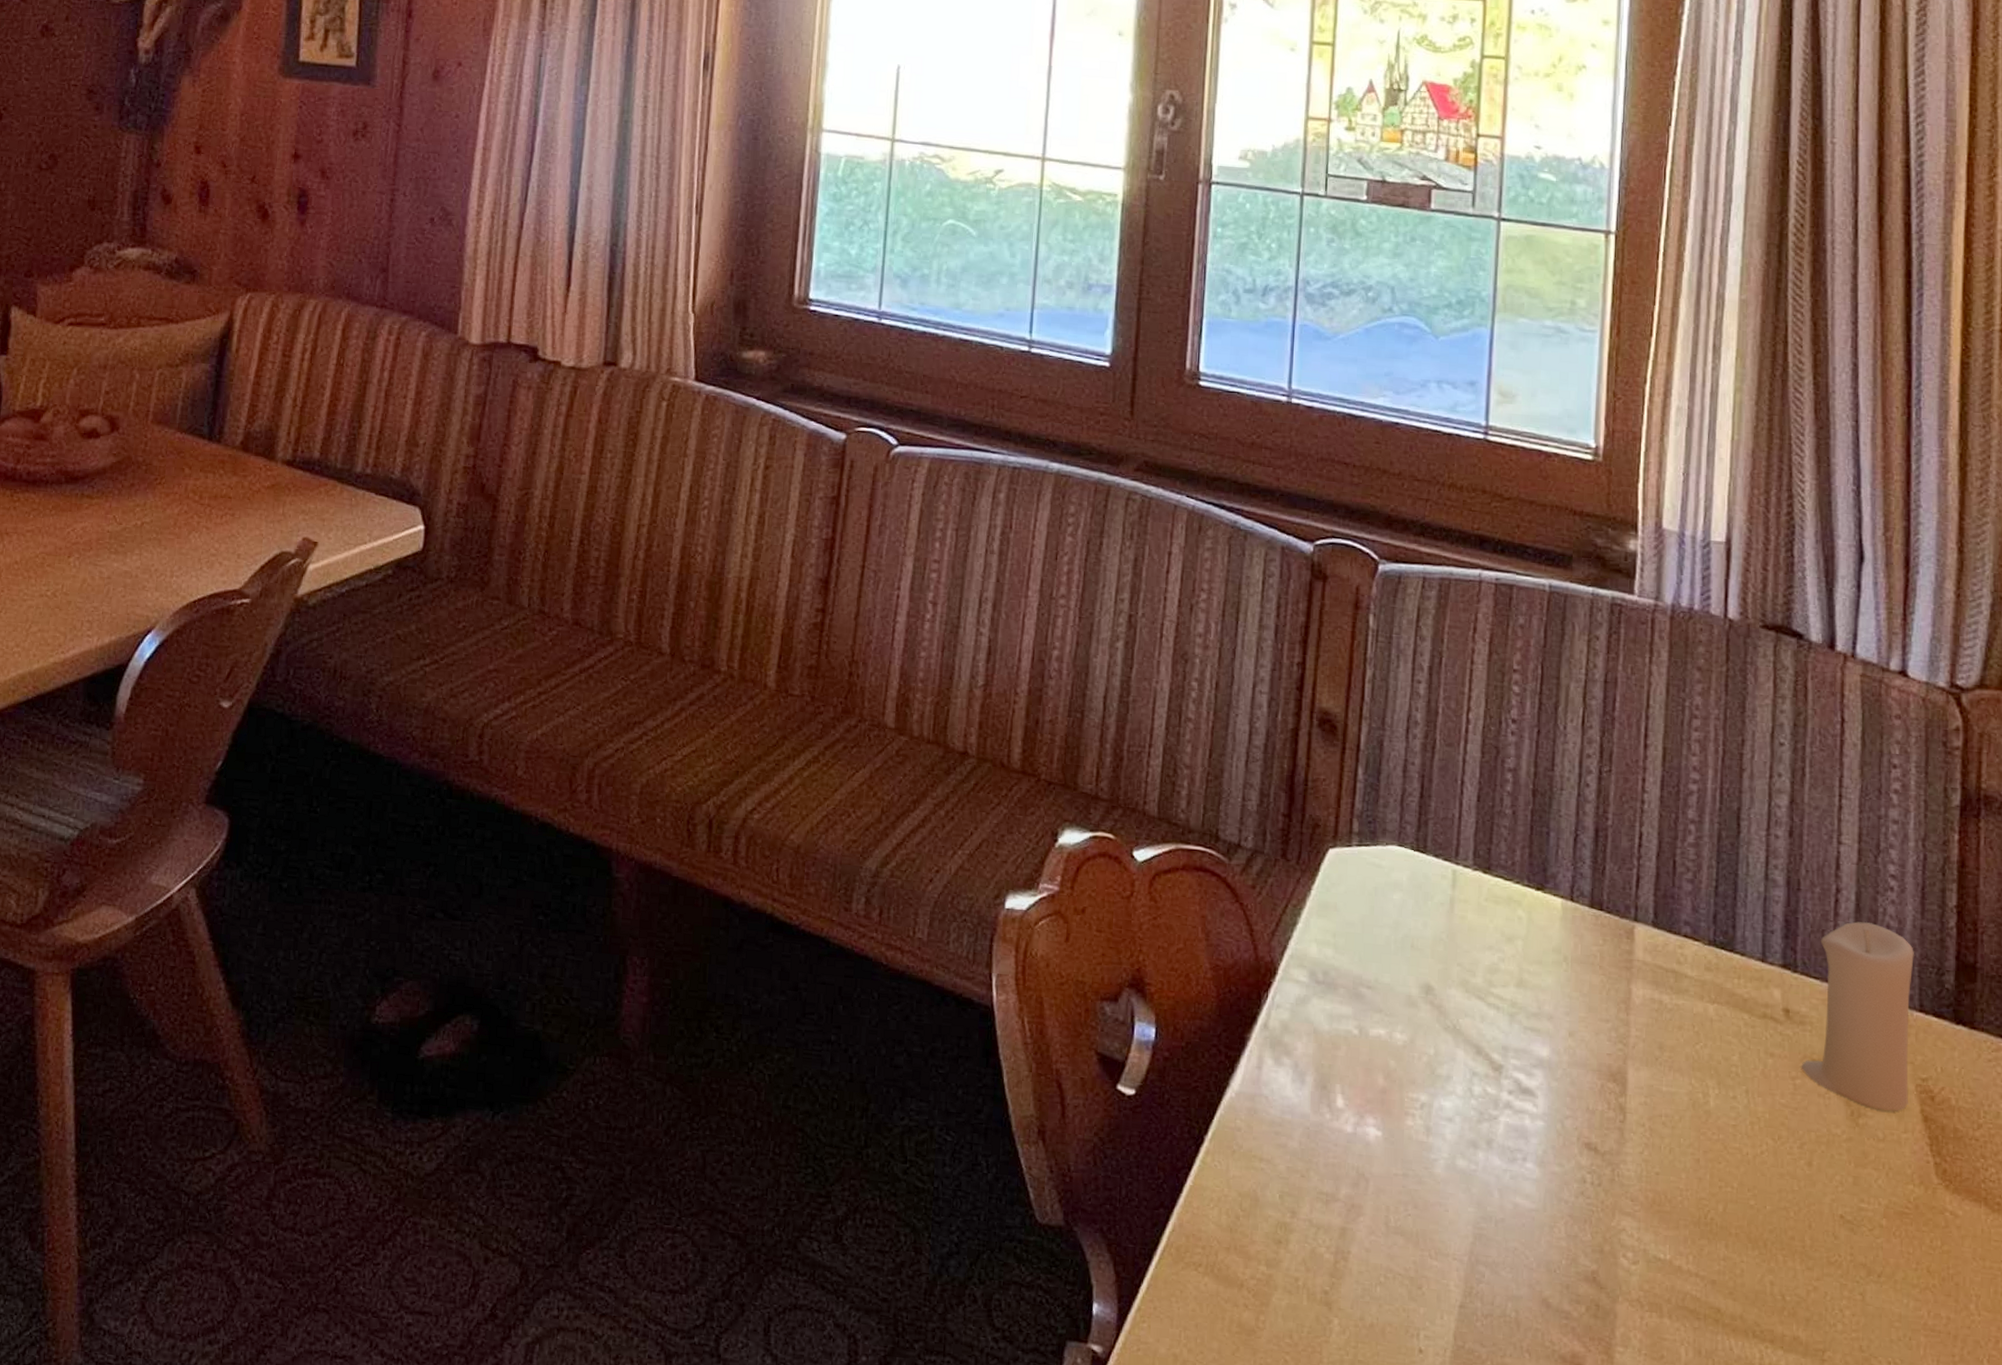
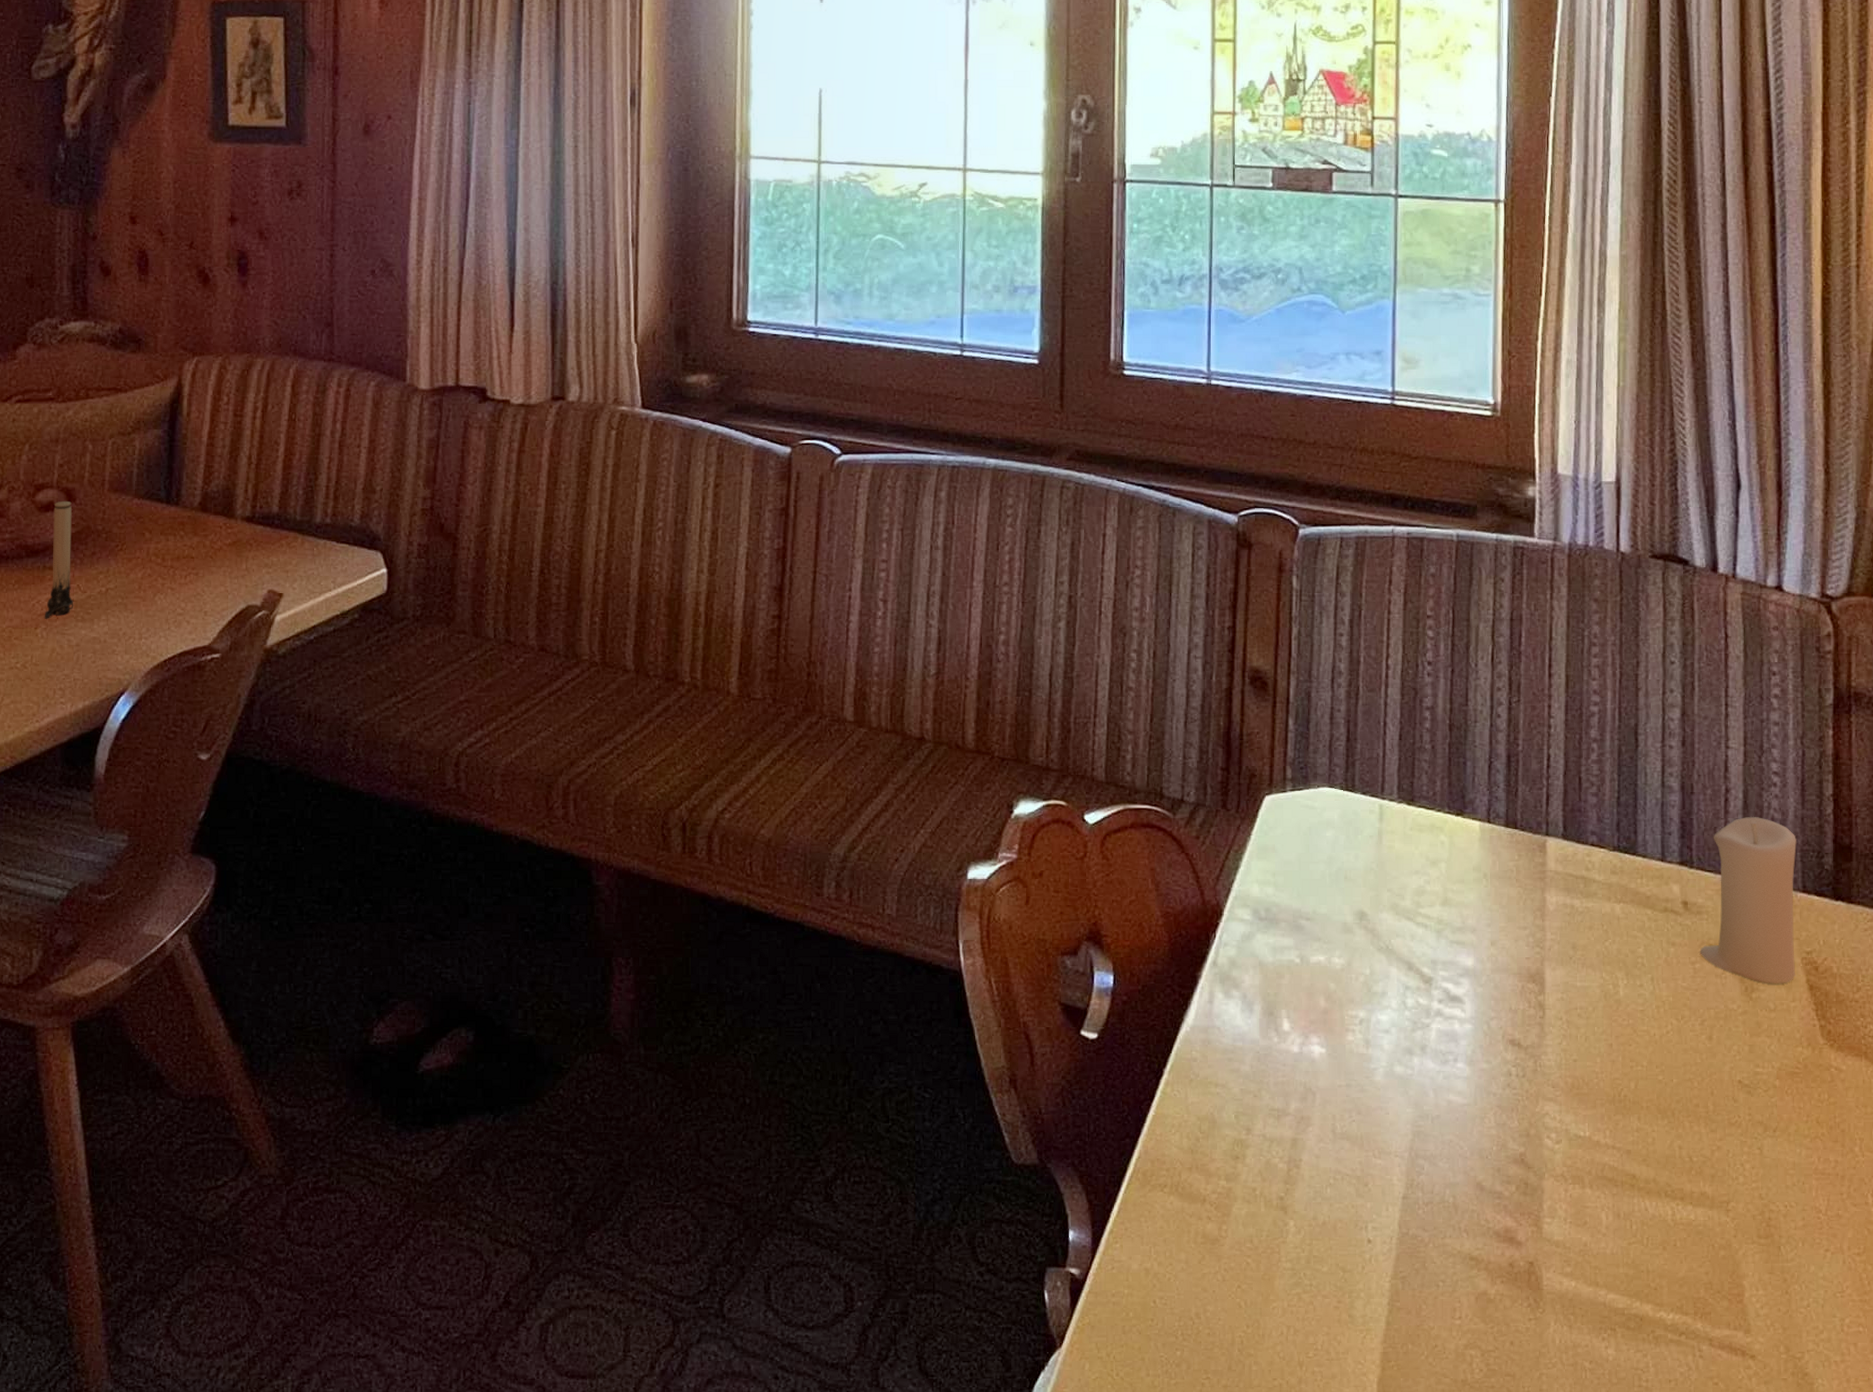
candle: none [78,428,115,548] -> present [44,500,74,619]

